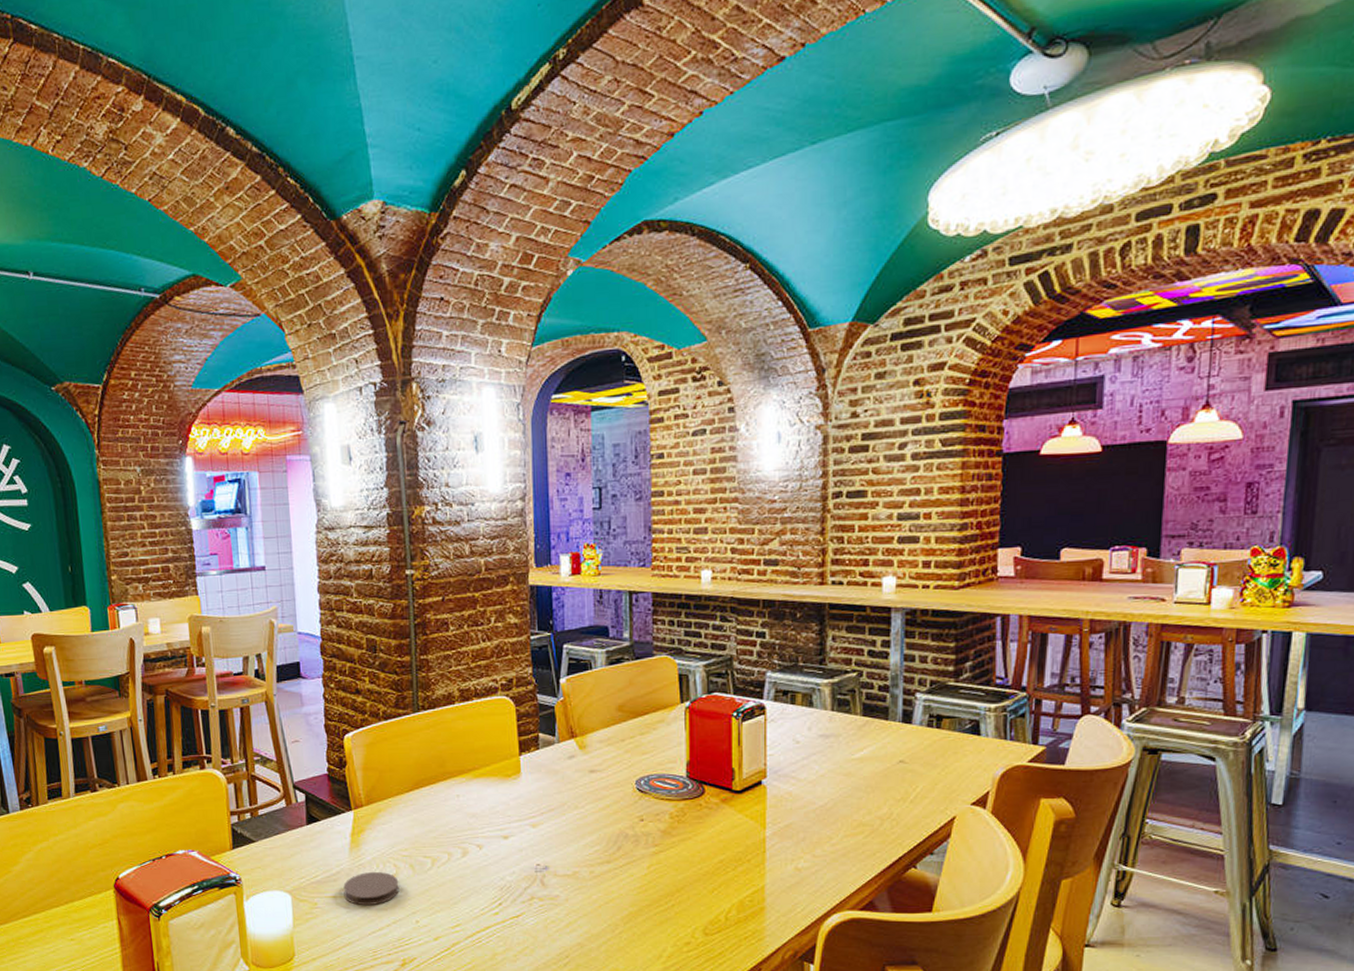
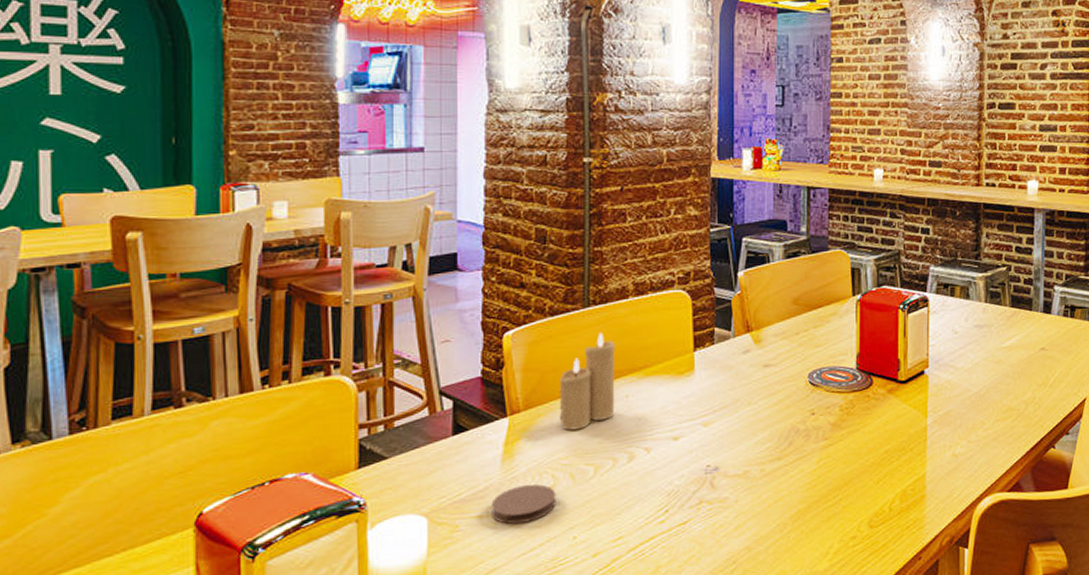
candle: none [396,736,447,825] -> present [559,333,615,430]

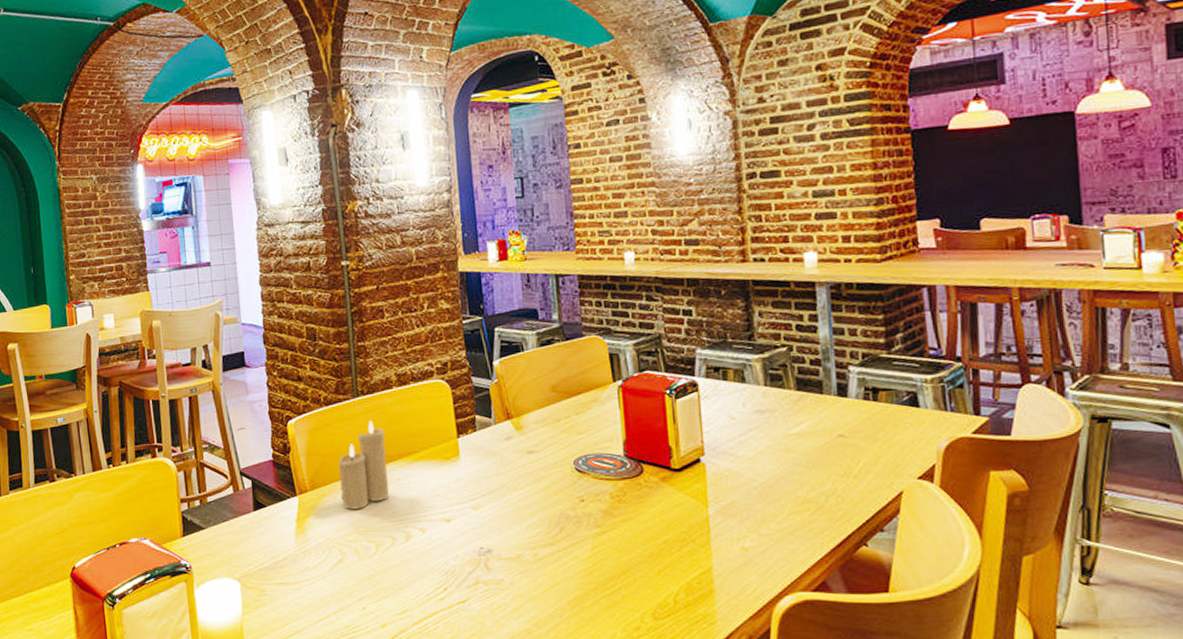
coaster: present [491,484,556,524] -> none [290,557,346,593]

